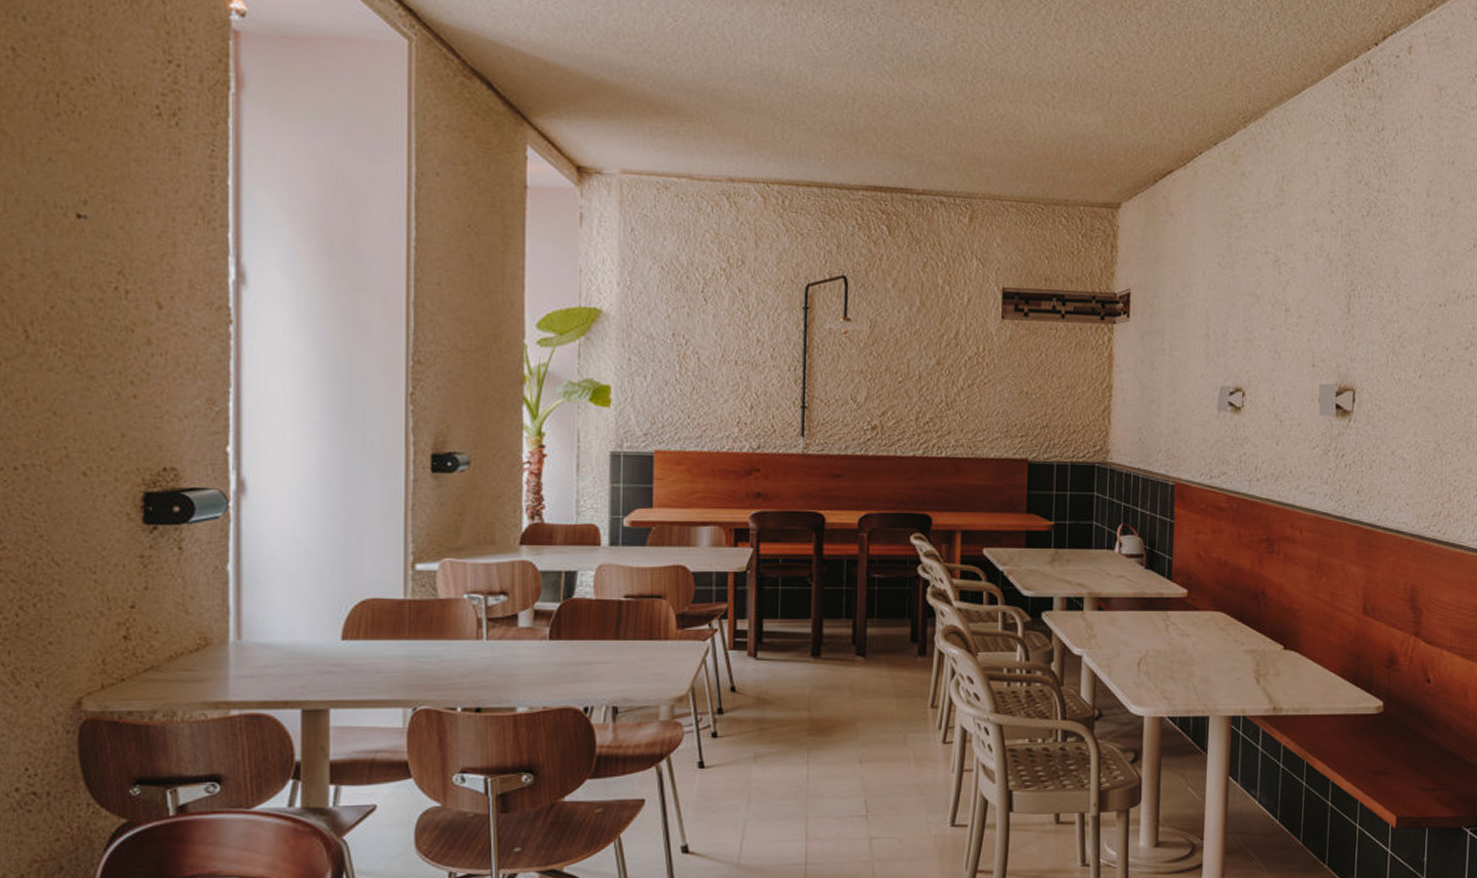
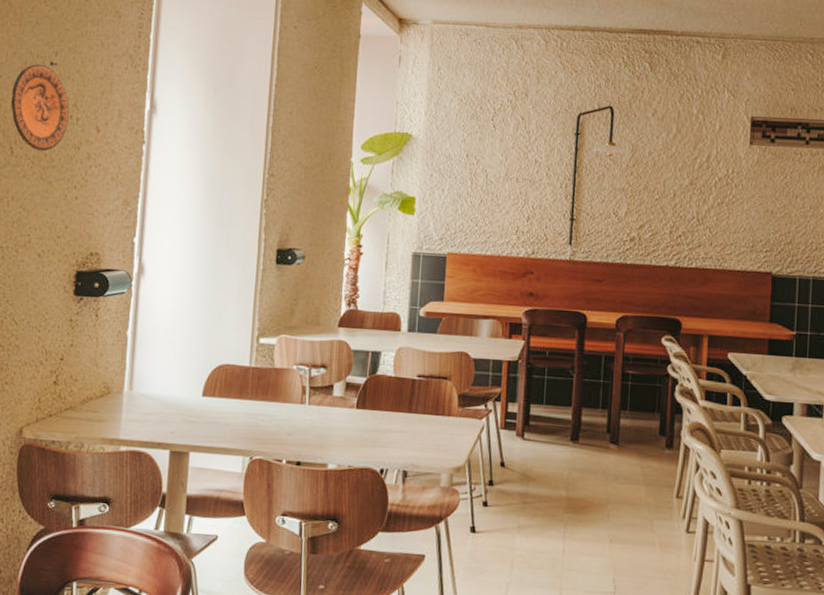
decorative plate: none [19,216,113,336] -> present [11,64,69,152]

